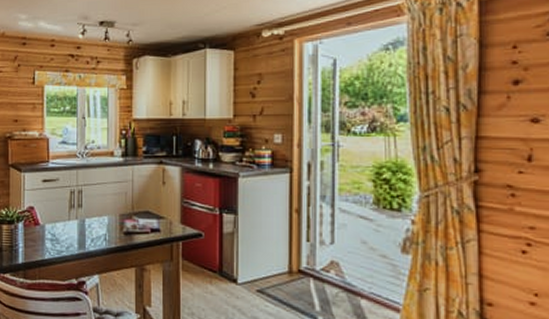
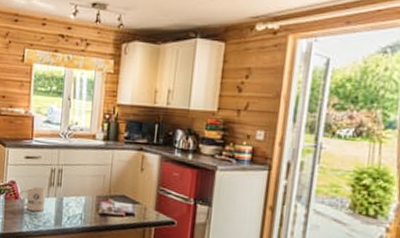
mug: none [38,211,67,236] -> present [18,187,46,212]

